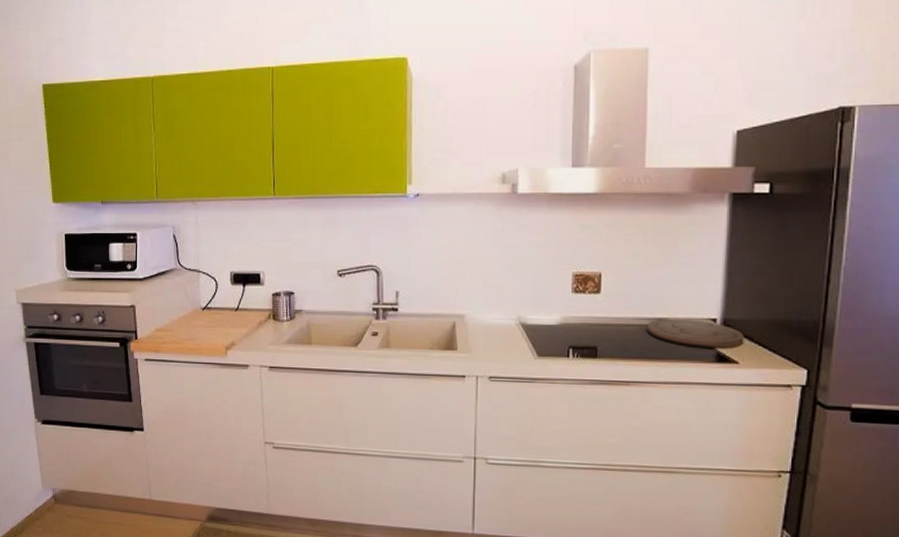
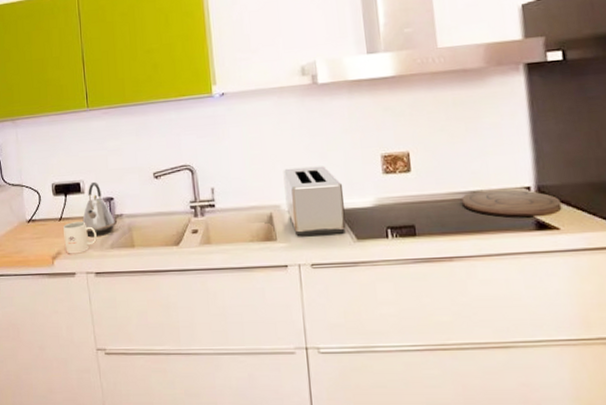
mug: none [238,313,273,346] -> present [62,221,97,254]
kettle: none [260,274,294,331] -> present [82,181,115,238]
toaster: none [470,278,530,349] -> present [283,166,346,236]

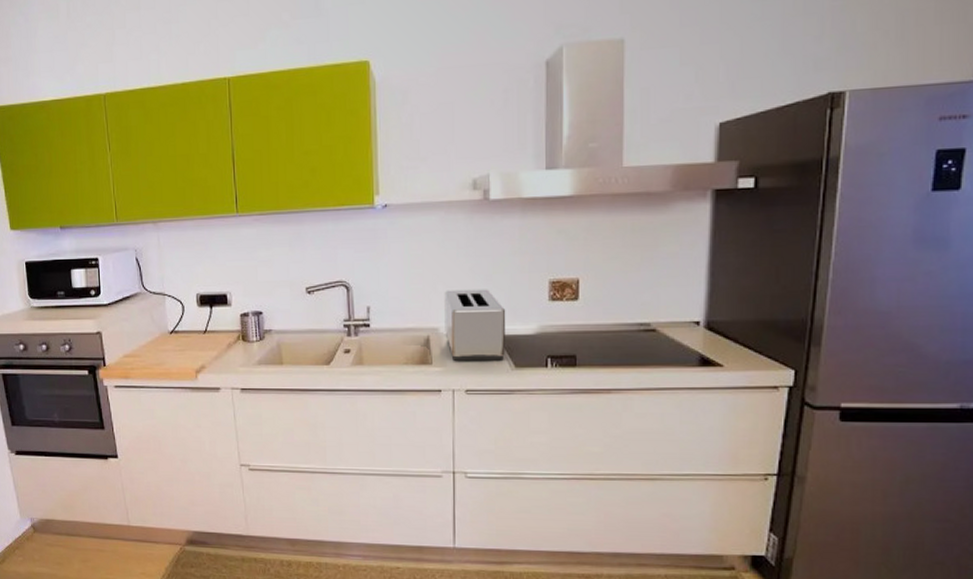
mug: present [62,221,97,254] -> none [207,335,243,369]
kettle: present [82,181,115,238] -> none [228,294,264,353]
cutting board: present [462,189,562,218] -> none [628,322,729,353]

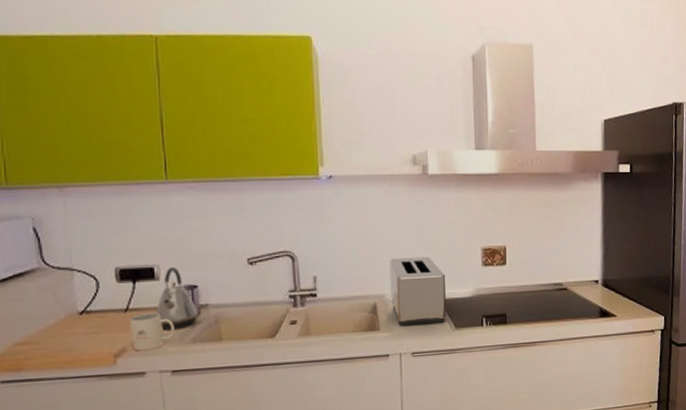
mug: none [207,335,243,369] -> present [129,313,175,351]
kettle: none [228,294,264,353] -> present [156,266,199,331]

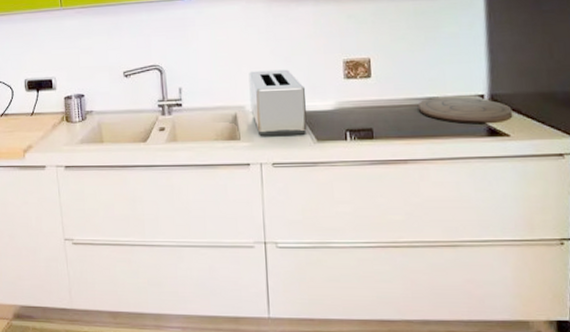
mug: present [129,313,175,351] -> none [34,117,67,148]
kettle: present [156,266,199,331] -> none [53,78,85,133]
cutting board: none [546,282,619,307] -> present [418,96,513,125]

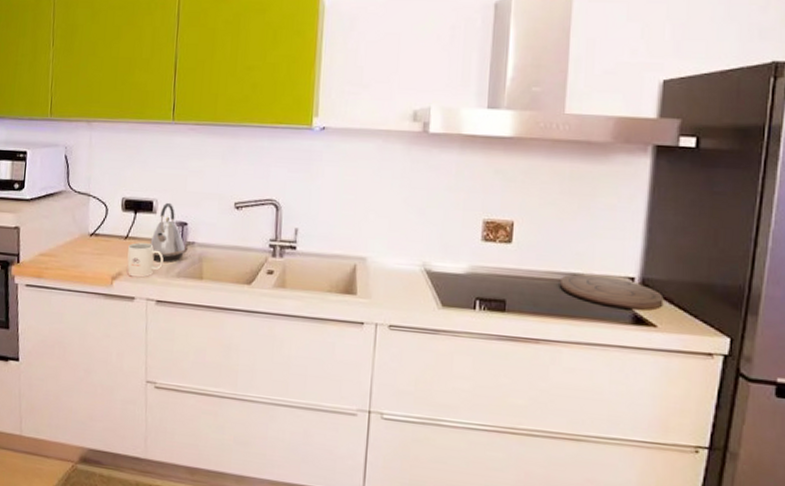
mug: none [34,117,67,148] -> present [126,242,164,278]
kettle: none [53,78,85,133] -> present [150,202,186,263]
toaster: present [248,69,307,136] -> none [372,219,437,298]

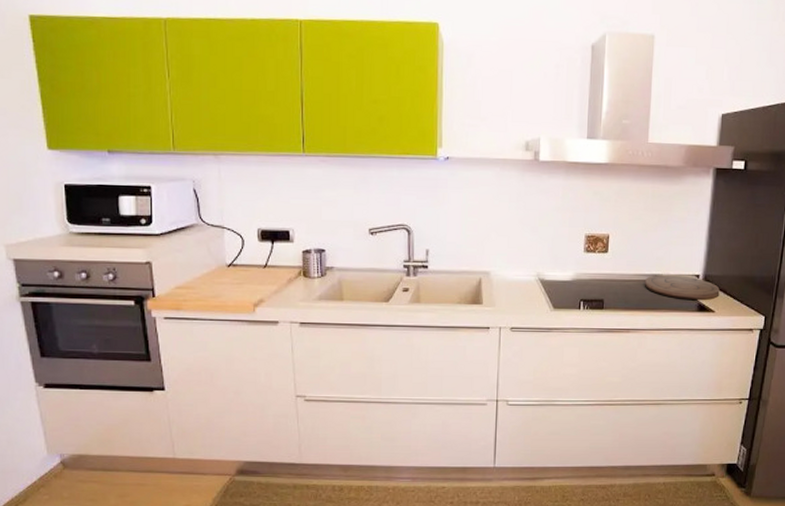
mug: present [126,242,164,278] -> none [267,270,304,303]
kettle: present [150,202,186,263] -> none [289,231,325,288]

